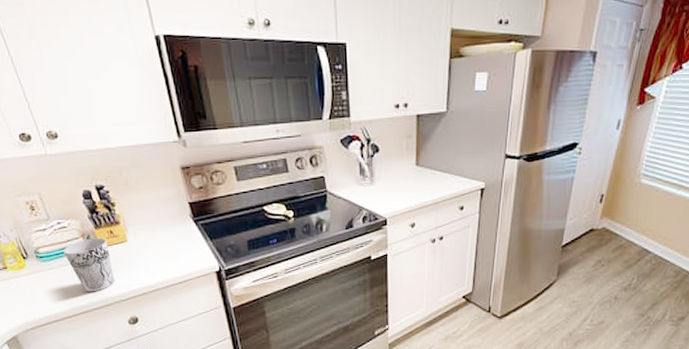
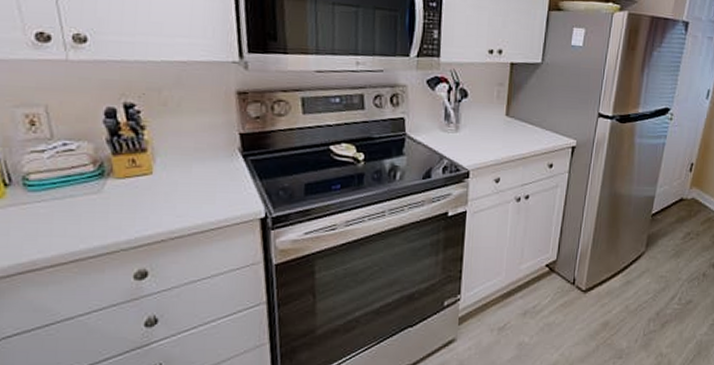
cup: present [62,238,115,292] -> none [62,166,127,235]

